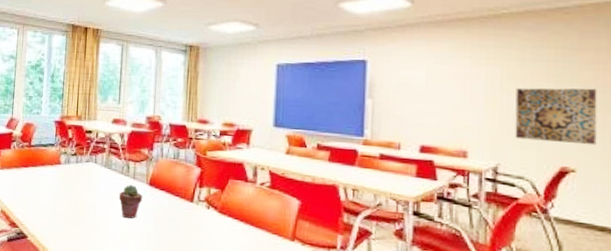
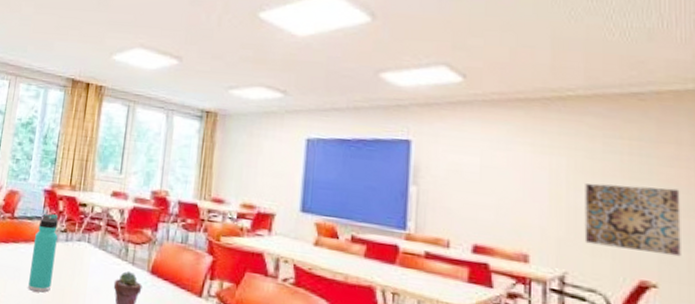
thermos bottle: none [48,140,69,206] -> present [28,213,59,293]

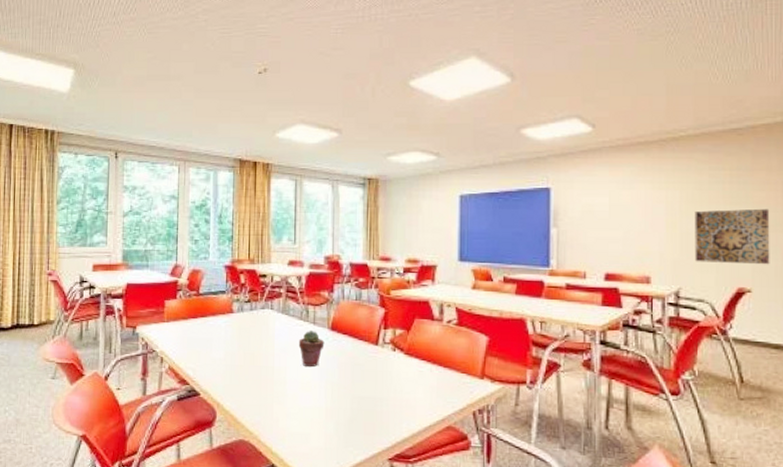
thermos bottle: present [28,213,59,293] -> none [221,286,242,358]

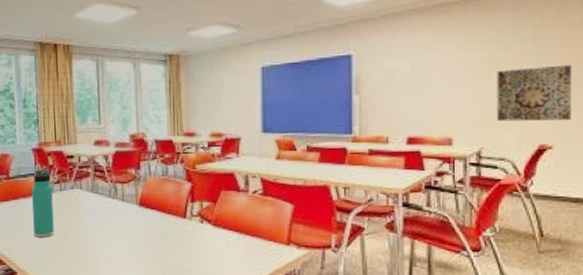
thermos bottle: none [221,286,242,358] -> present [32,168,54,238]
potted succulent: present [298,330,325,367] -> none [108,206,134,241]

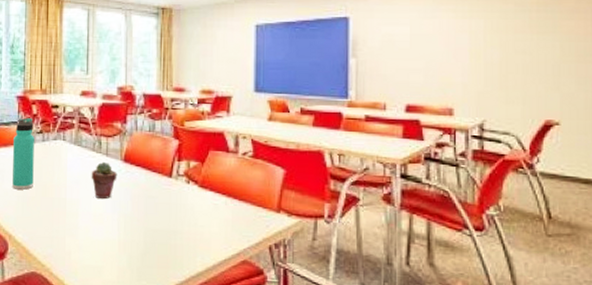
potted succulent: none [108,206,134,241] -> present [91,161,117,199]
wall art: present [496,64,572,122] -> none [500,38,579,97]

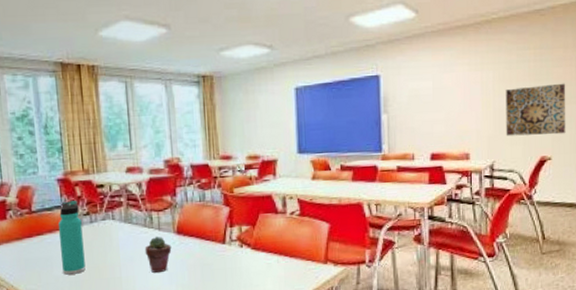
wall art: none [500,38,579,97] -> present [505,83,566,136]

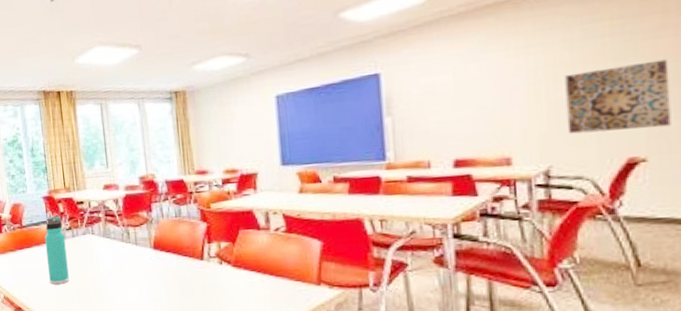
potted succulent: present [144,236,172,273] -> none [123,250,149,286]

